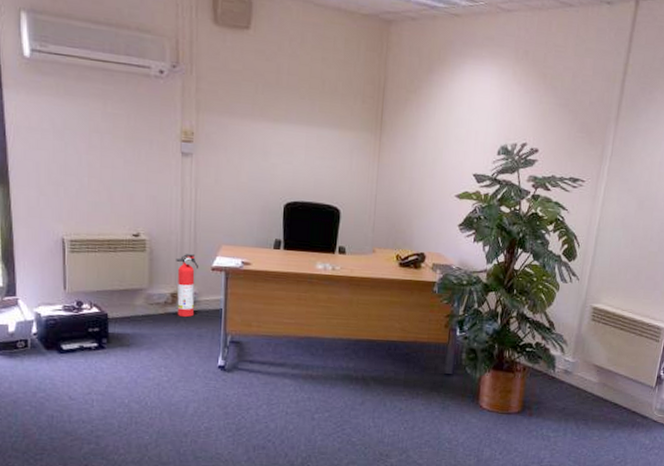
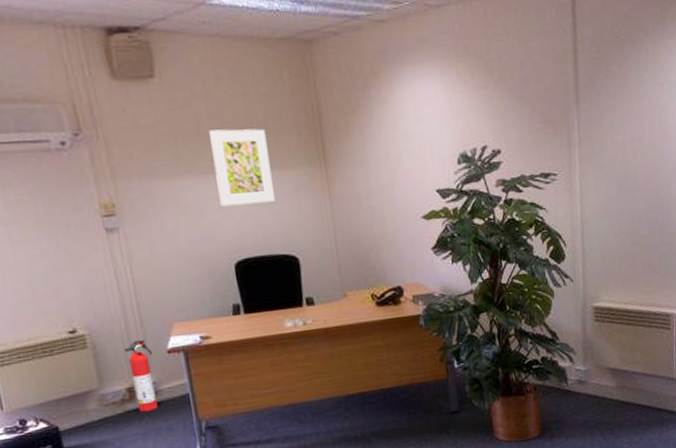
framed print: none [283,84,334,156] -> present [209,128,275,207]

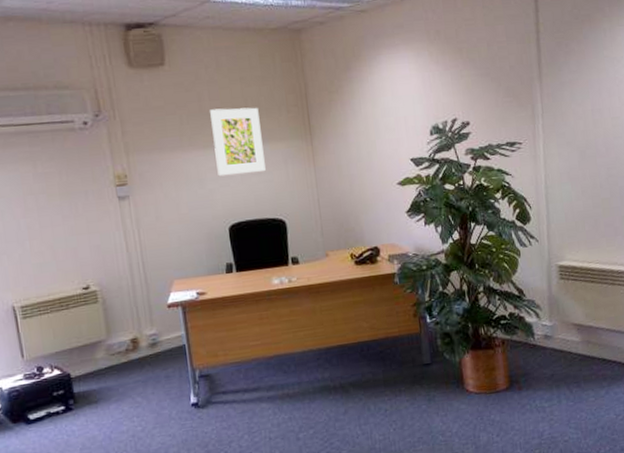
fire extinguisher: present [124,340,159,412] -> none [130,295,158,361]

